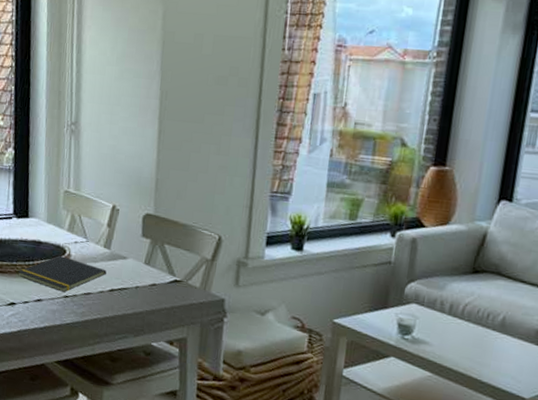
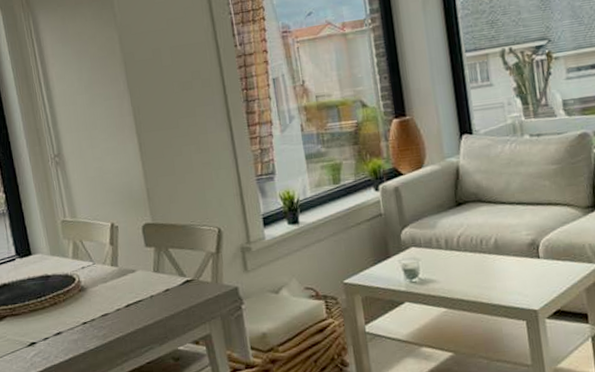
notepad: present [18,256,107,292] -> none [32,284,119,320]

